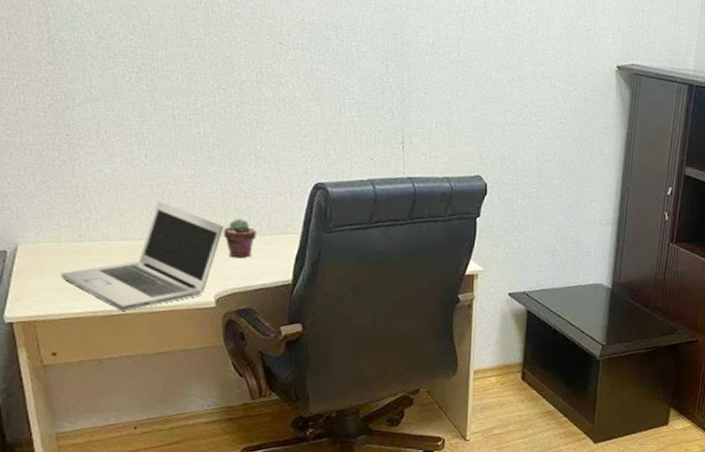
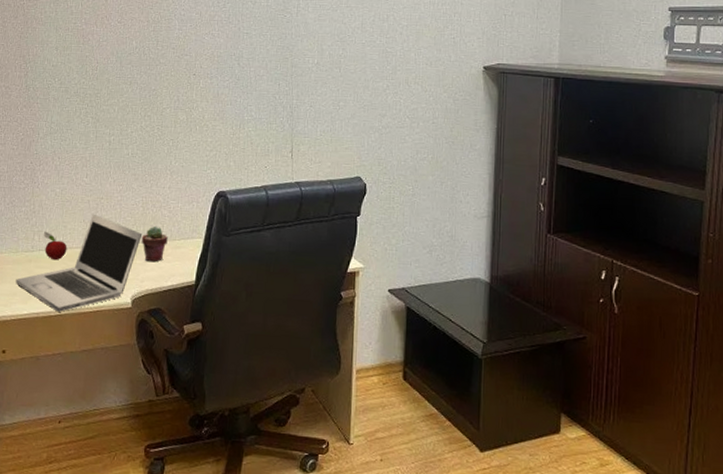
fruit: none [94,218,127,253] -> present [44,231,68,261]

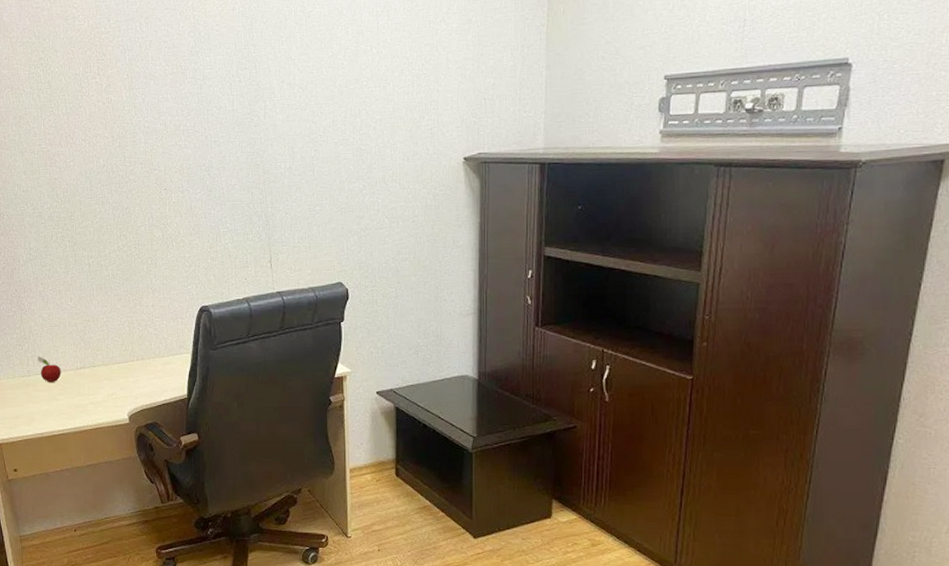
laptop: present [15,214,143,312] -> none [17,336,132,431]
potted succulent: present [141,226,168,262] -> none [131,344,157,379]

